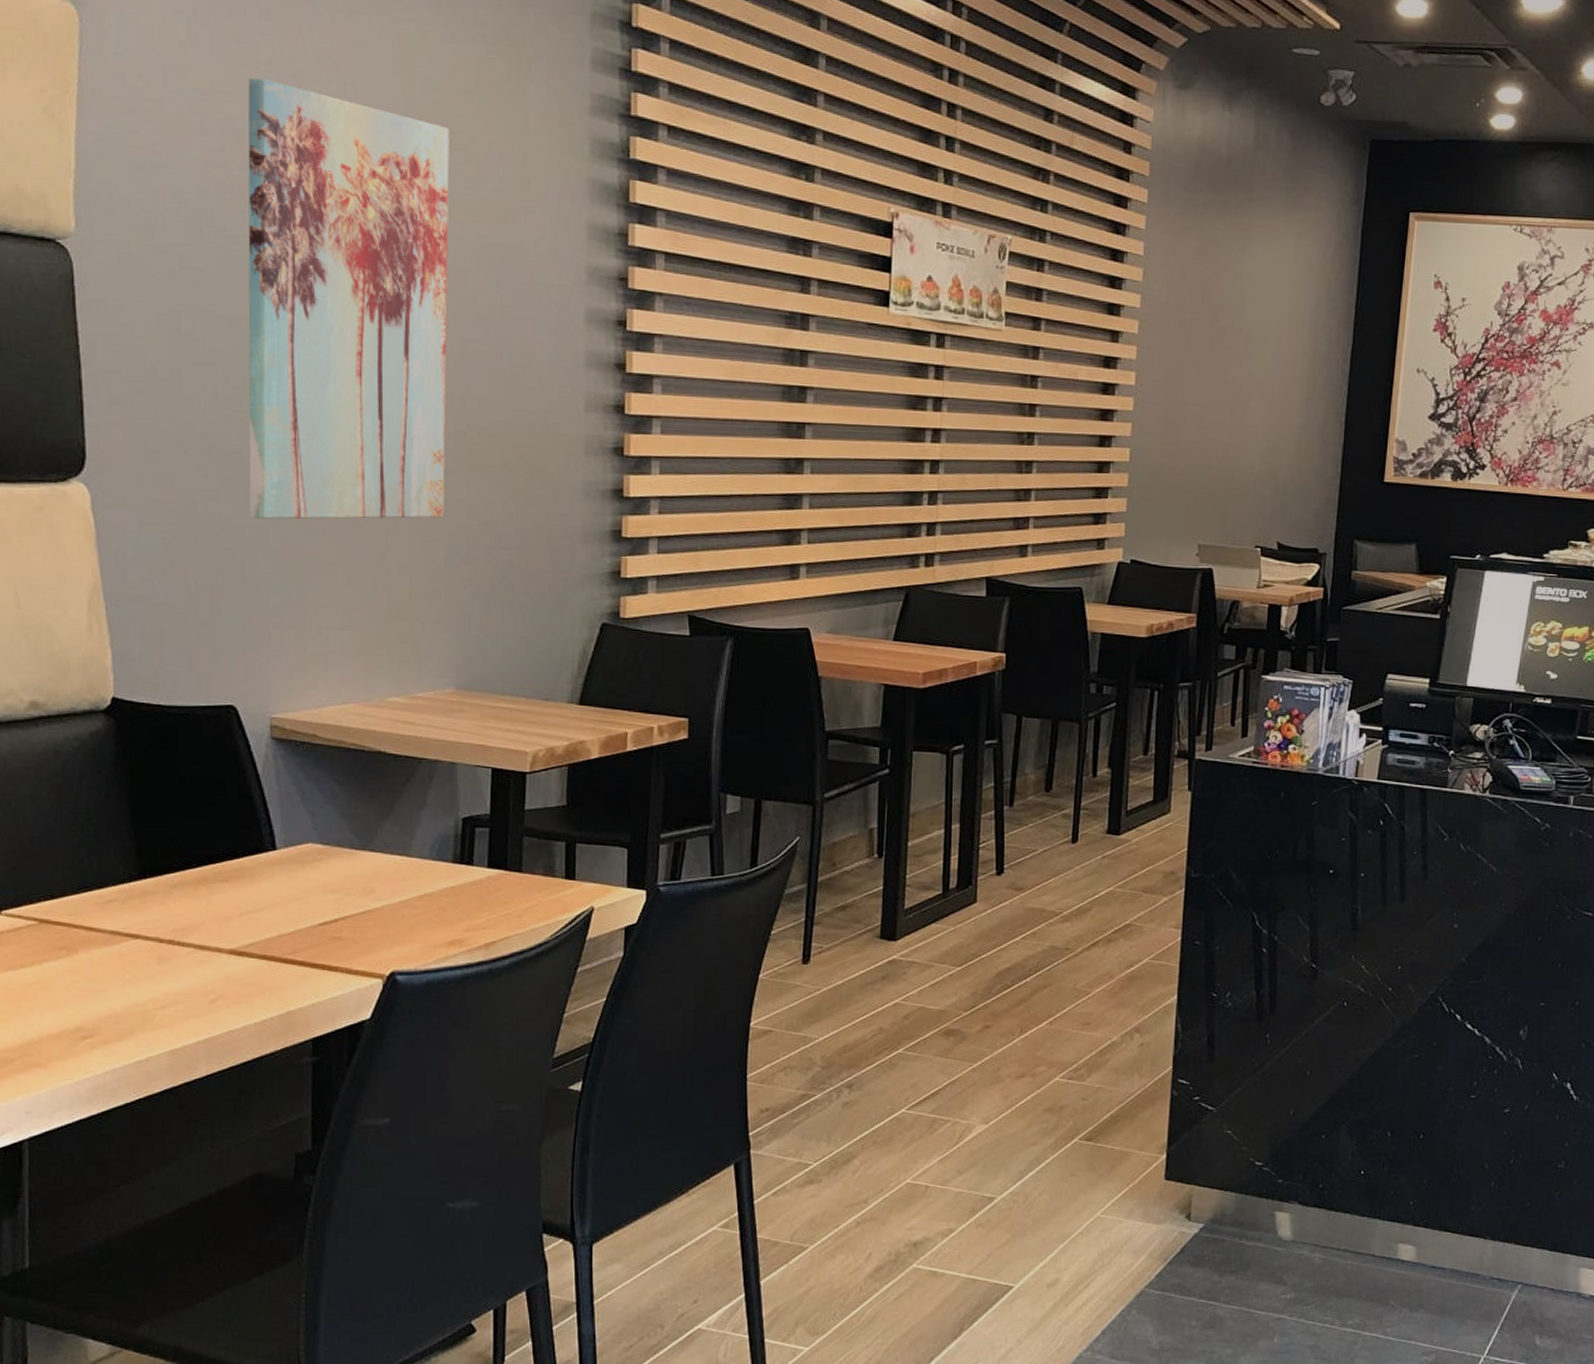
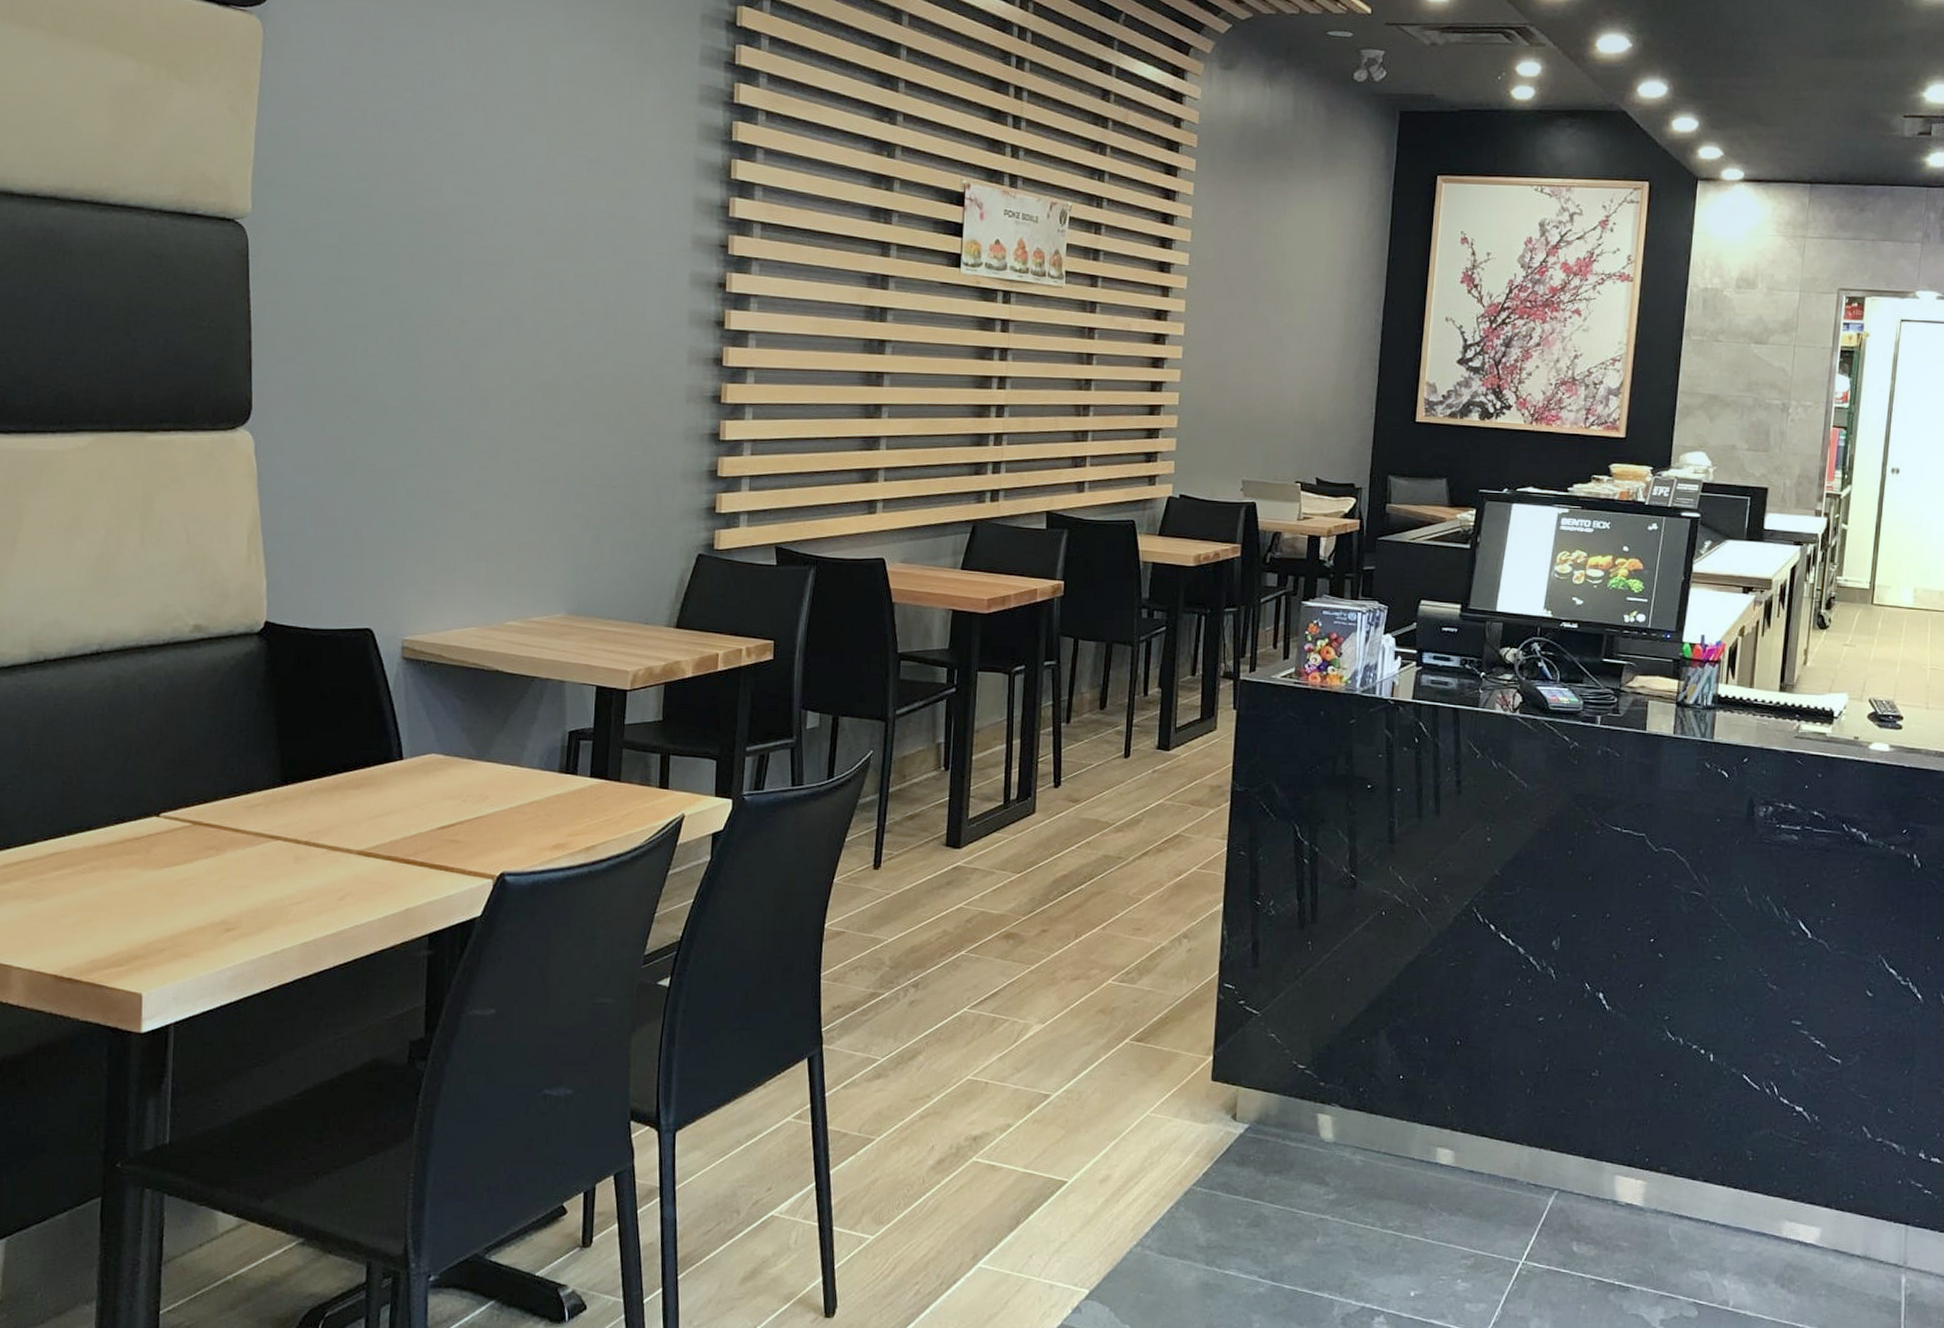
wall art: present [248,77,449,520] -> none [390,77,575,462]

